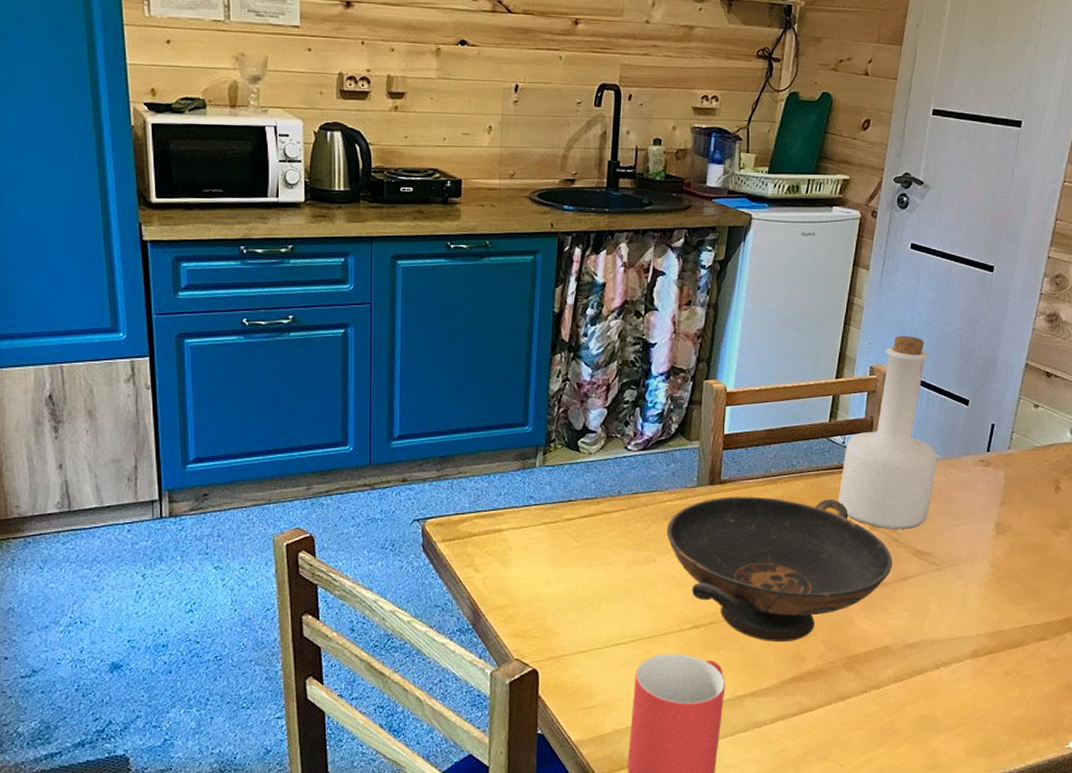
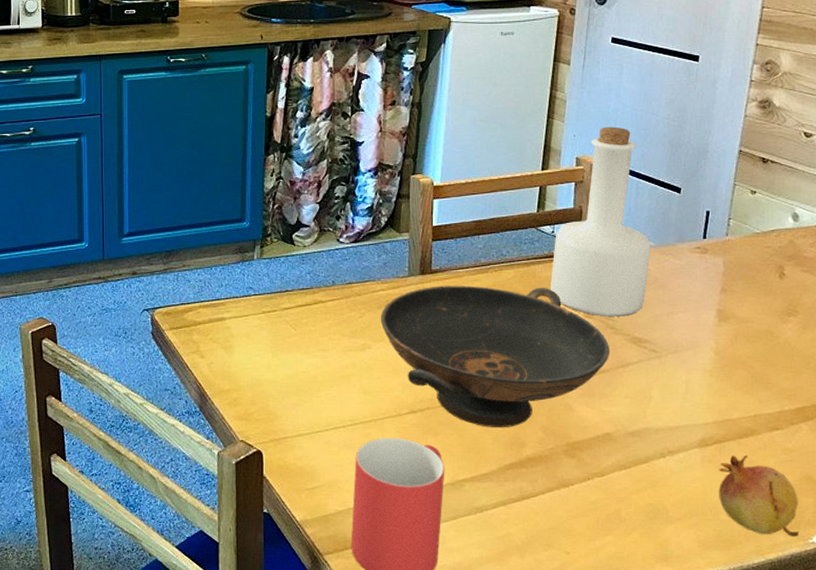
fruit: none [987,665,1059,743] -> present [719,454,800,536]

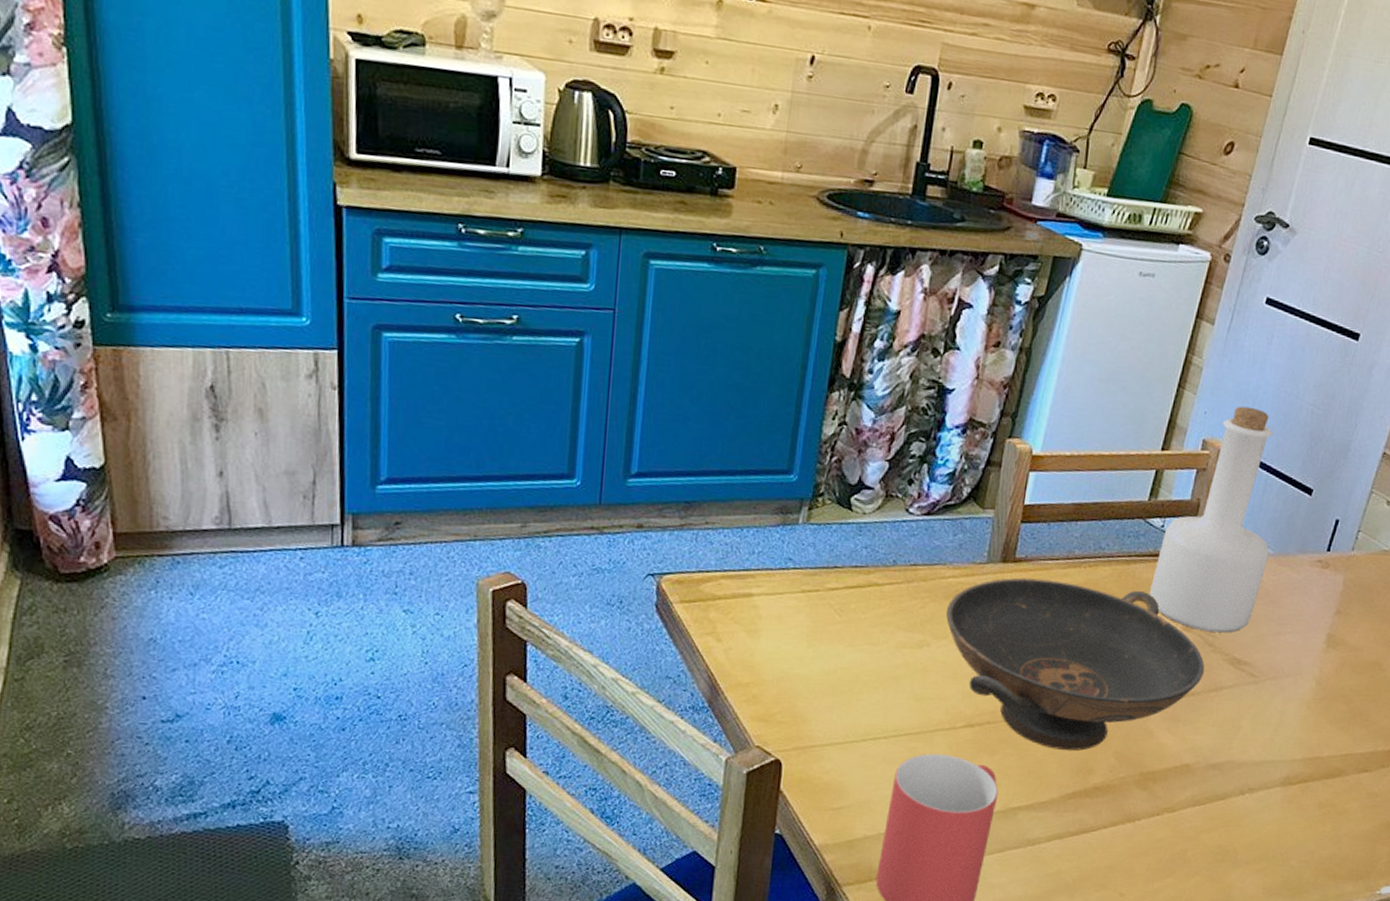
fruit: present [719,454,800,536] -> none [1293,797,1374,887]

